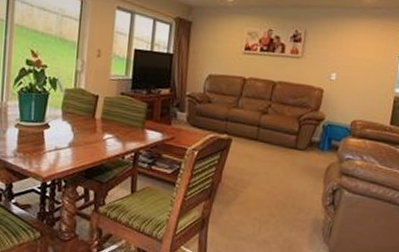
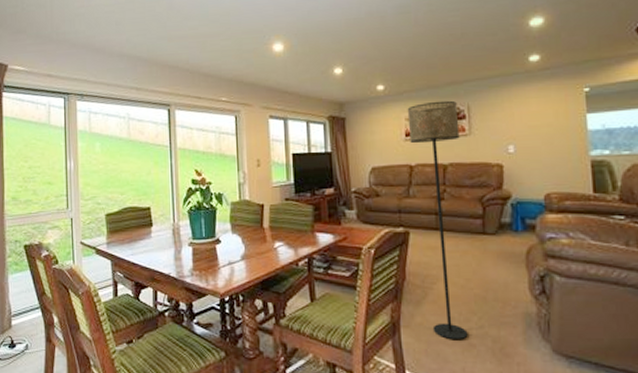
floor lamp: none [236,20,296,238] -> present [407,100,468,340]

